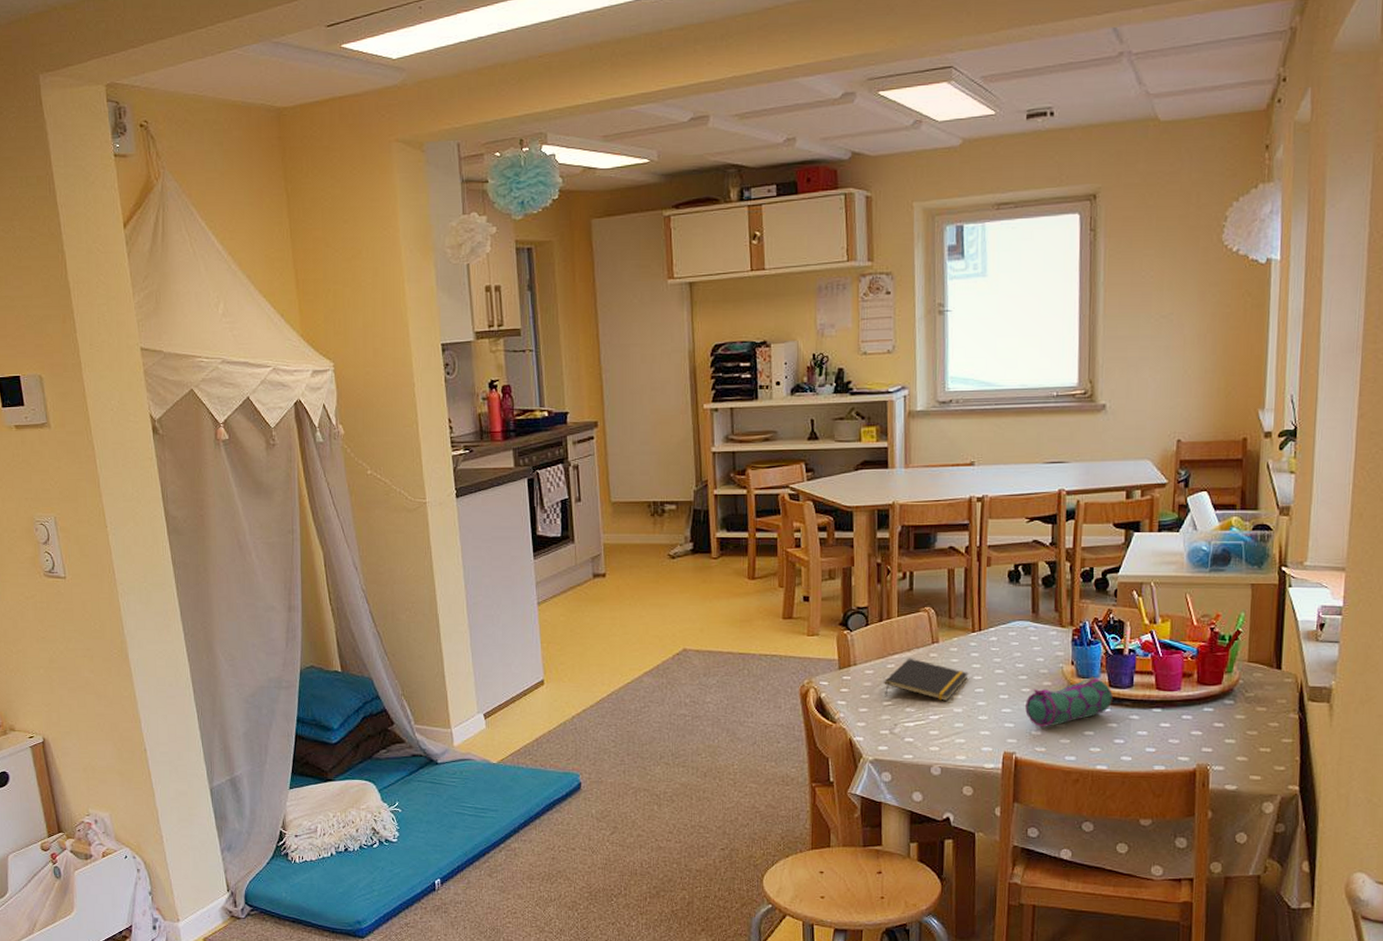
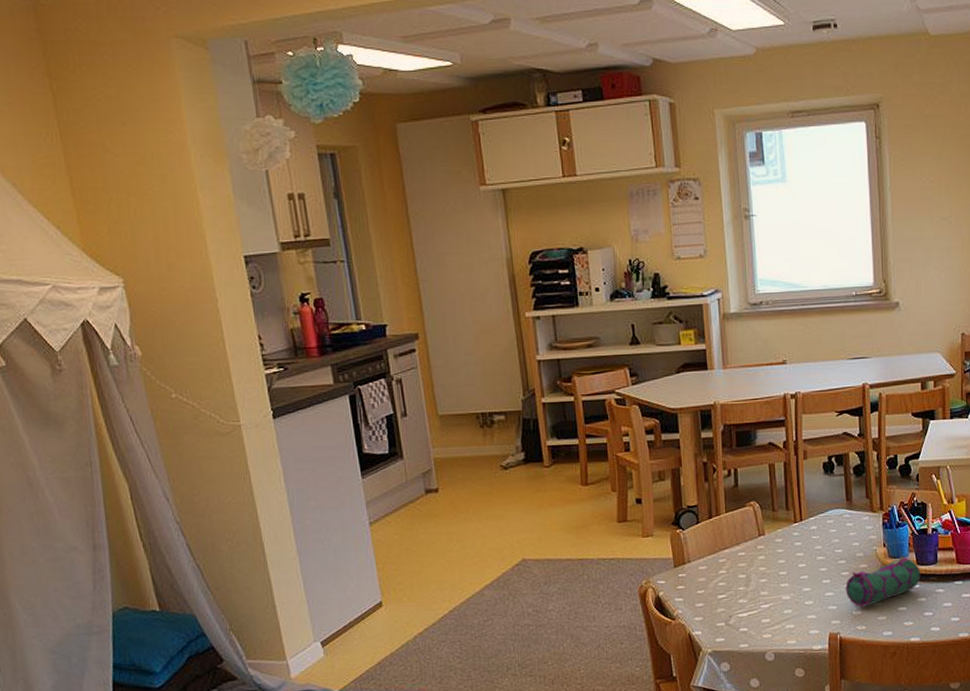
notepad: present [884,658,969,702] -> none [717,551,794,591]

